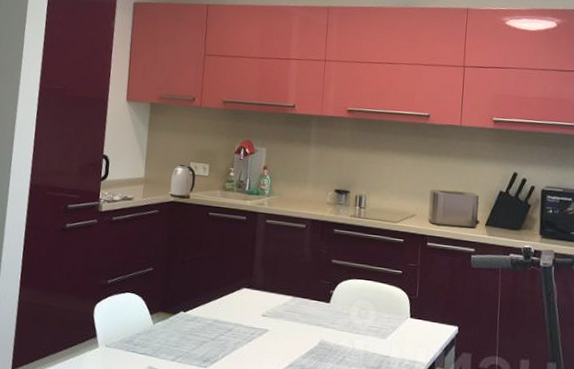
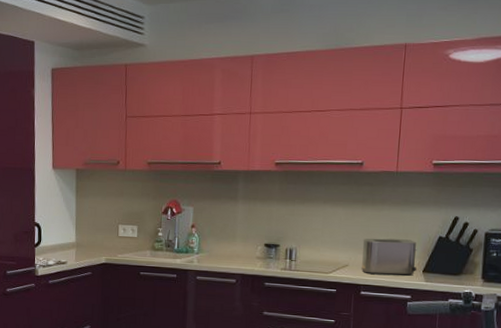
kettle: present [169,165,196,199] -> none [101,228,126,260]

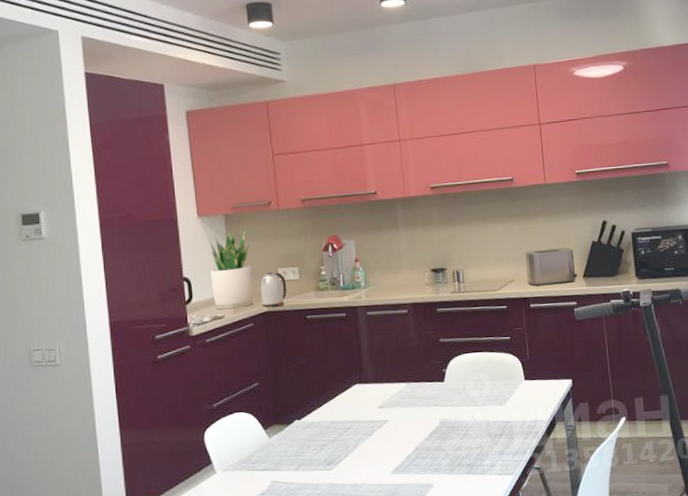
planter: none [58,184,96,257] -> present [209,229,253,310]
kettle: none [101,228,126,260] -> present [260,272,287,308]

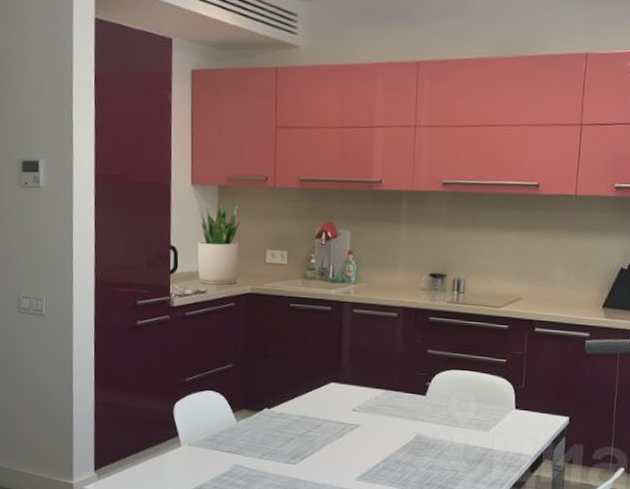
kettle: present [260,272,287,308] -> none [245,253,274,290]
toaster: present [524,247,577,286] -> none [536,268,597,311]

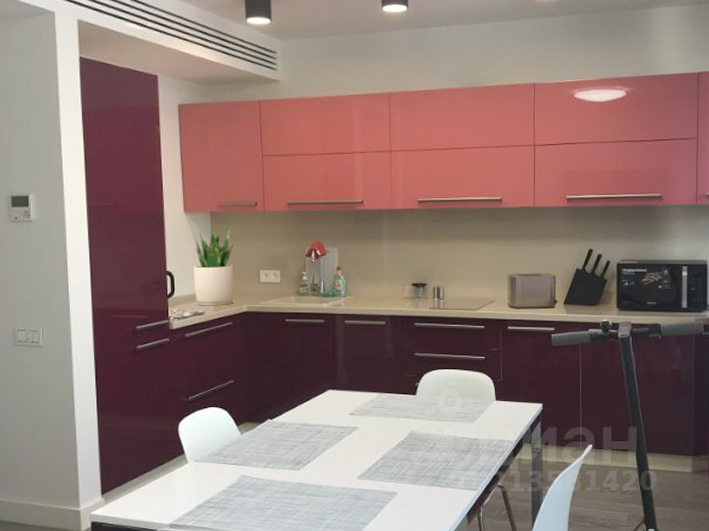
toaster: none [536,268,597,311] -> present [506,273,558,309]

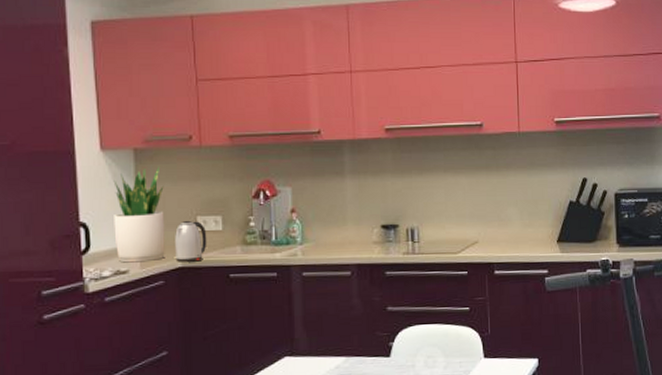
kettle: none [242,274,268,308] -> present [175,221,207,262]
toaster: present [506,273,558,309] -> none [491,207,551,250]

